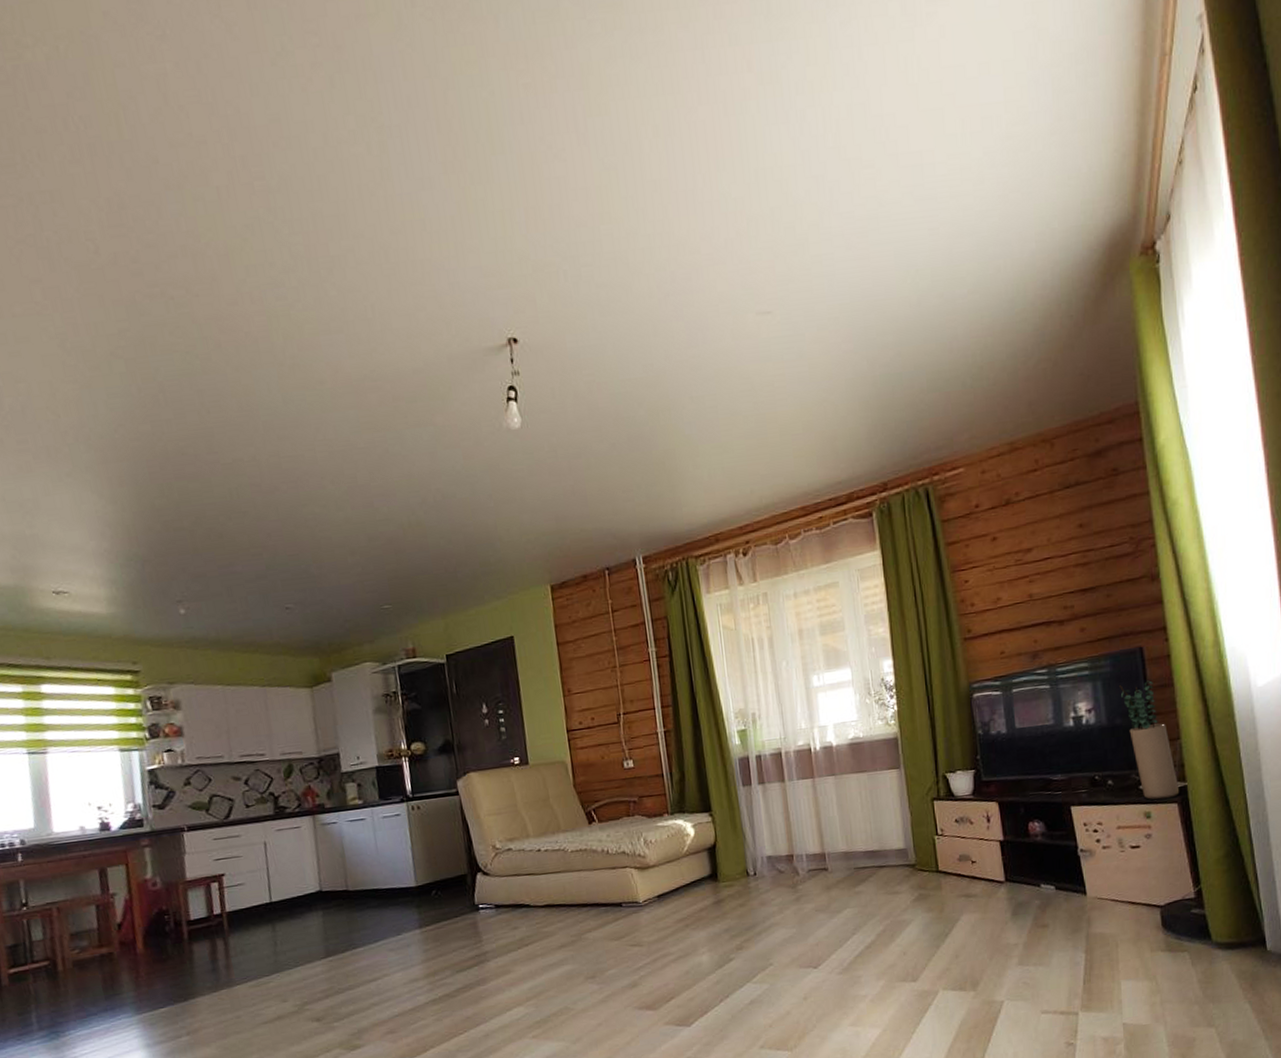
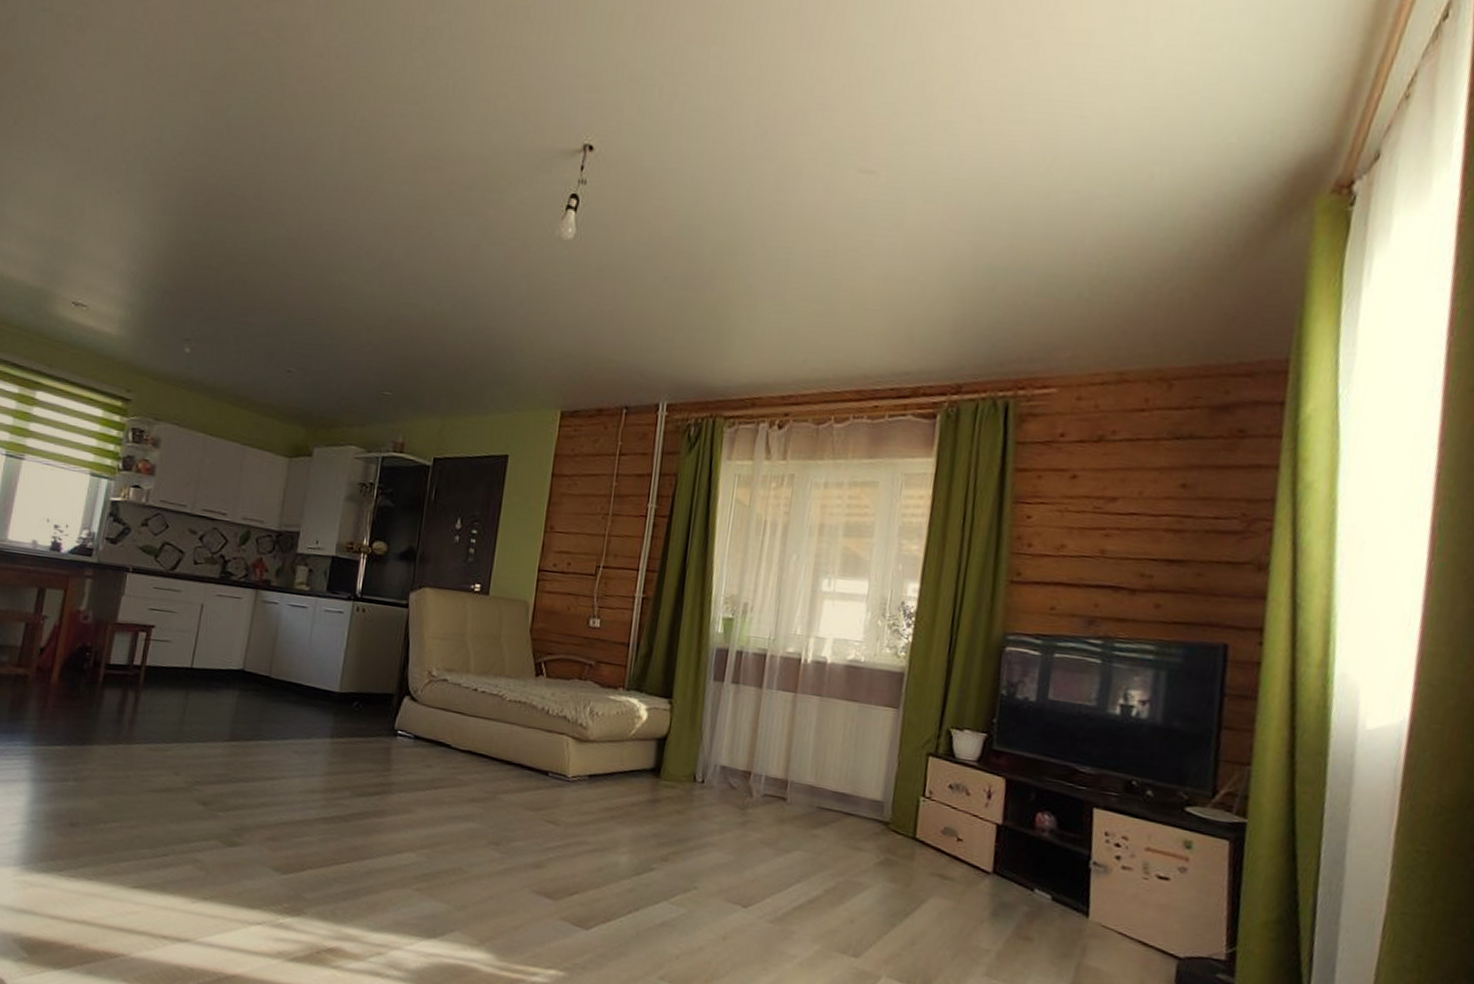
vase: present [1120,675,1180,800] -> none [1187,679,1237,833]

